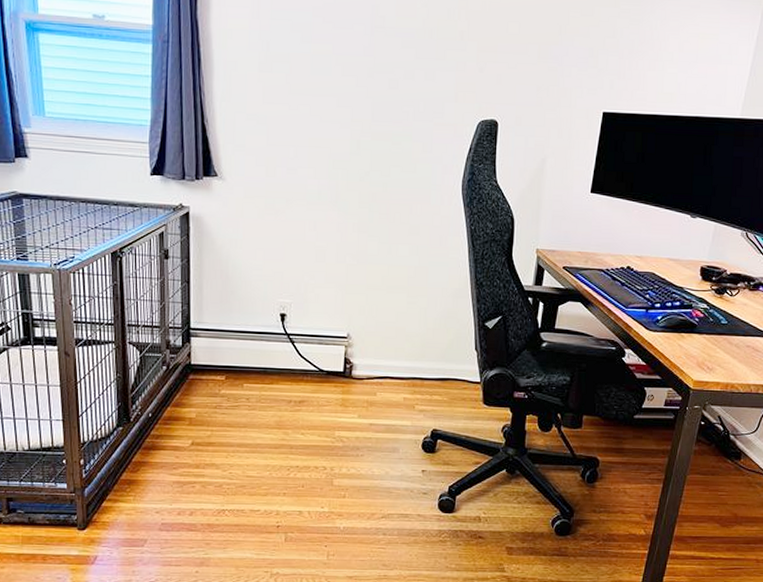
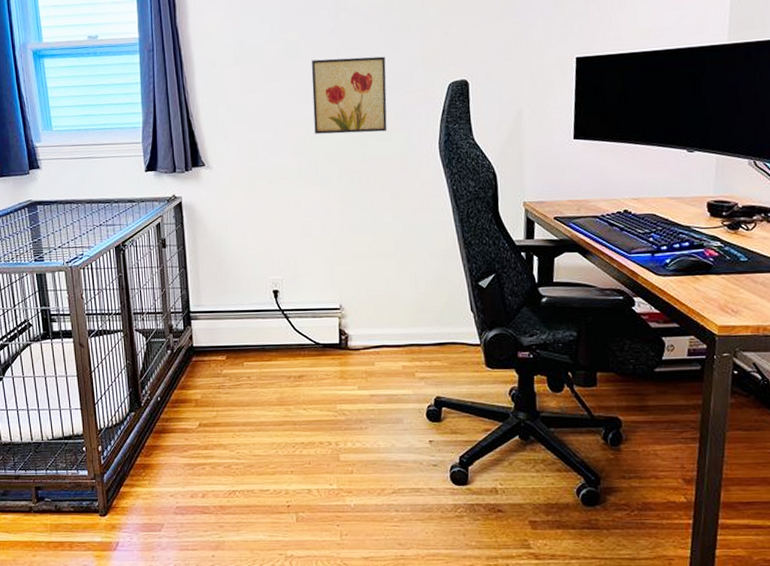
wall art: none [338,78,418,163] -> present [311,56,388,134]

